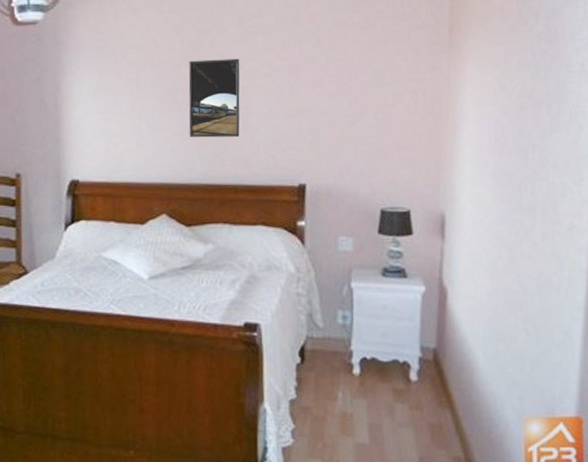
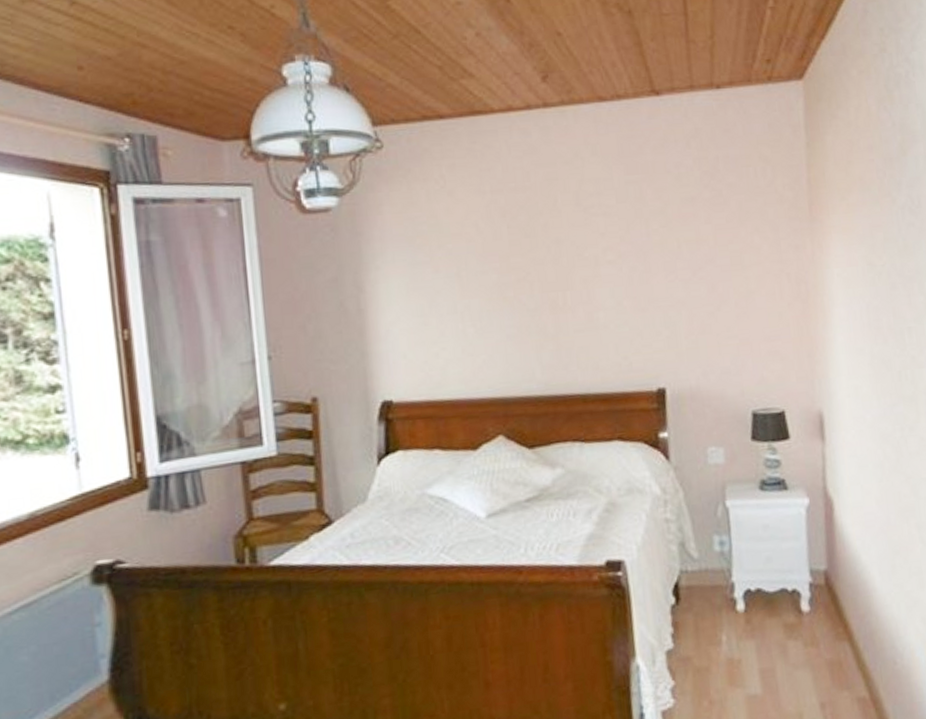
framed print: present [188,58,240,138] -> none [519,244,585,340]

